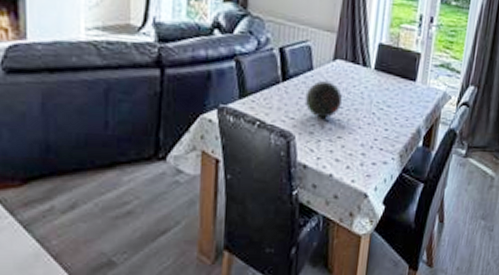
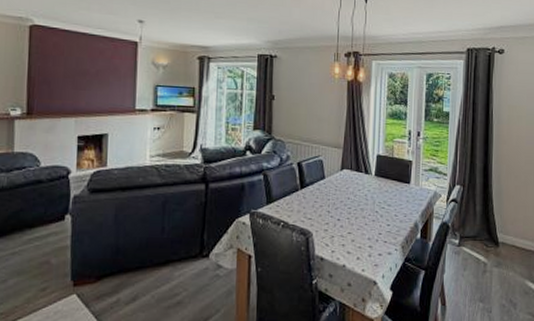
decorative orb: present [305,81,343,119] -> none [319,187,351,218]

